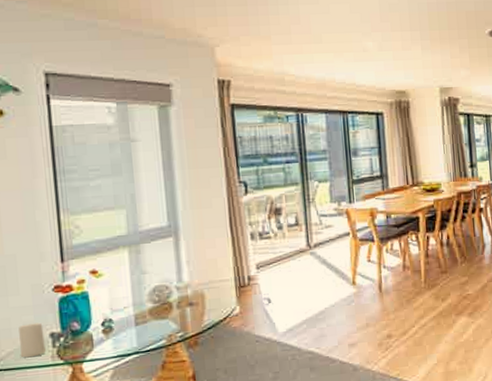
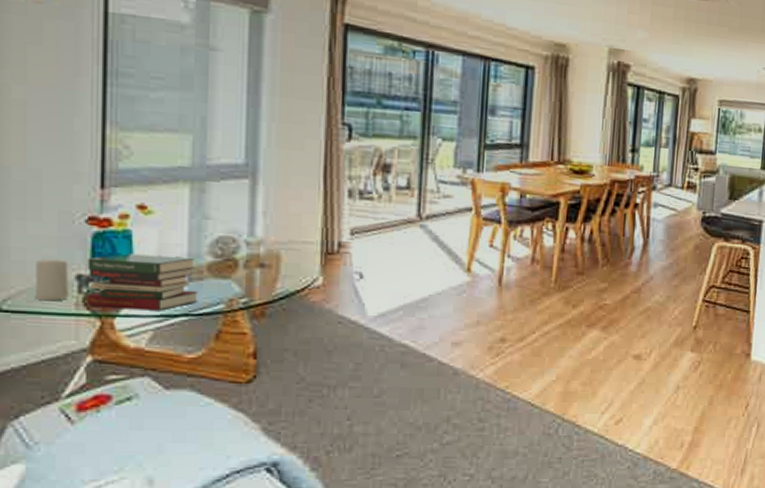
books: none [57,306,145,357] -> present [87,253,198,311]

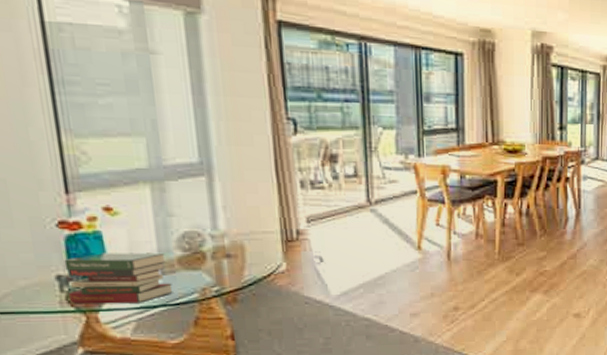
candle: present [34,258,69,301] -> none [16,262,52,302]

